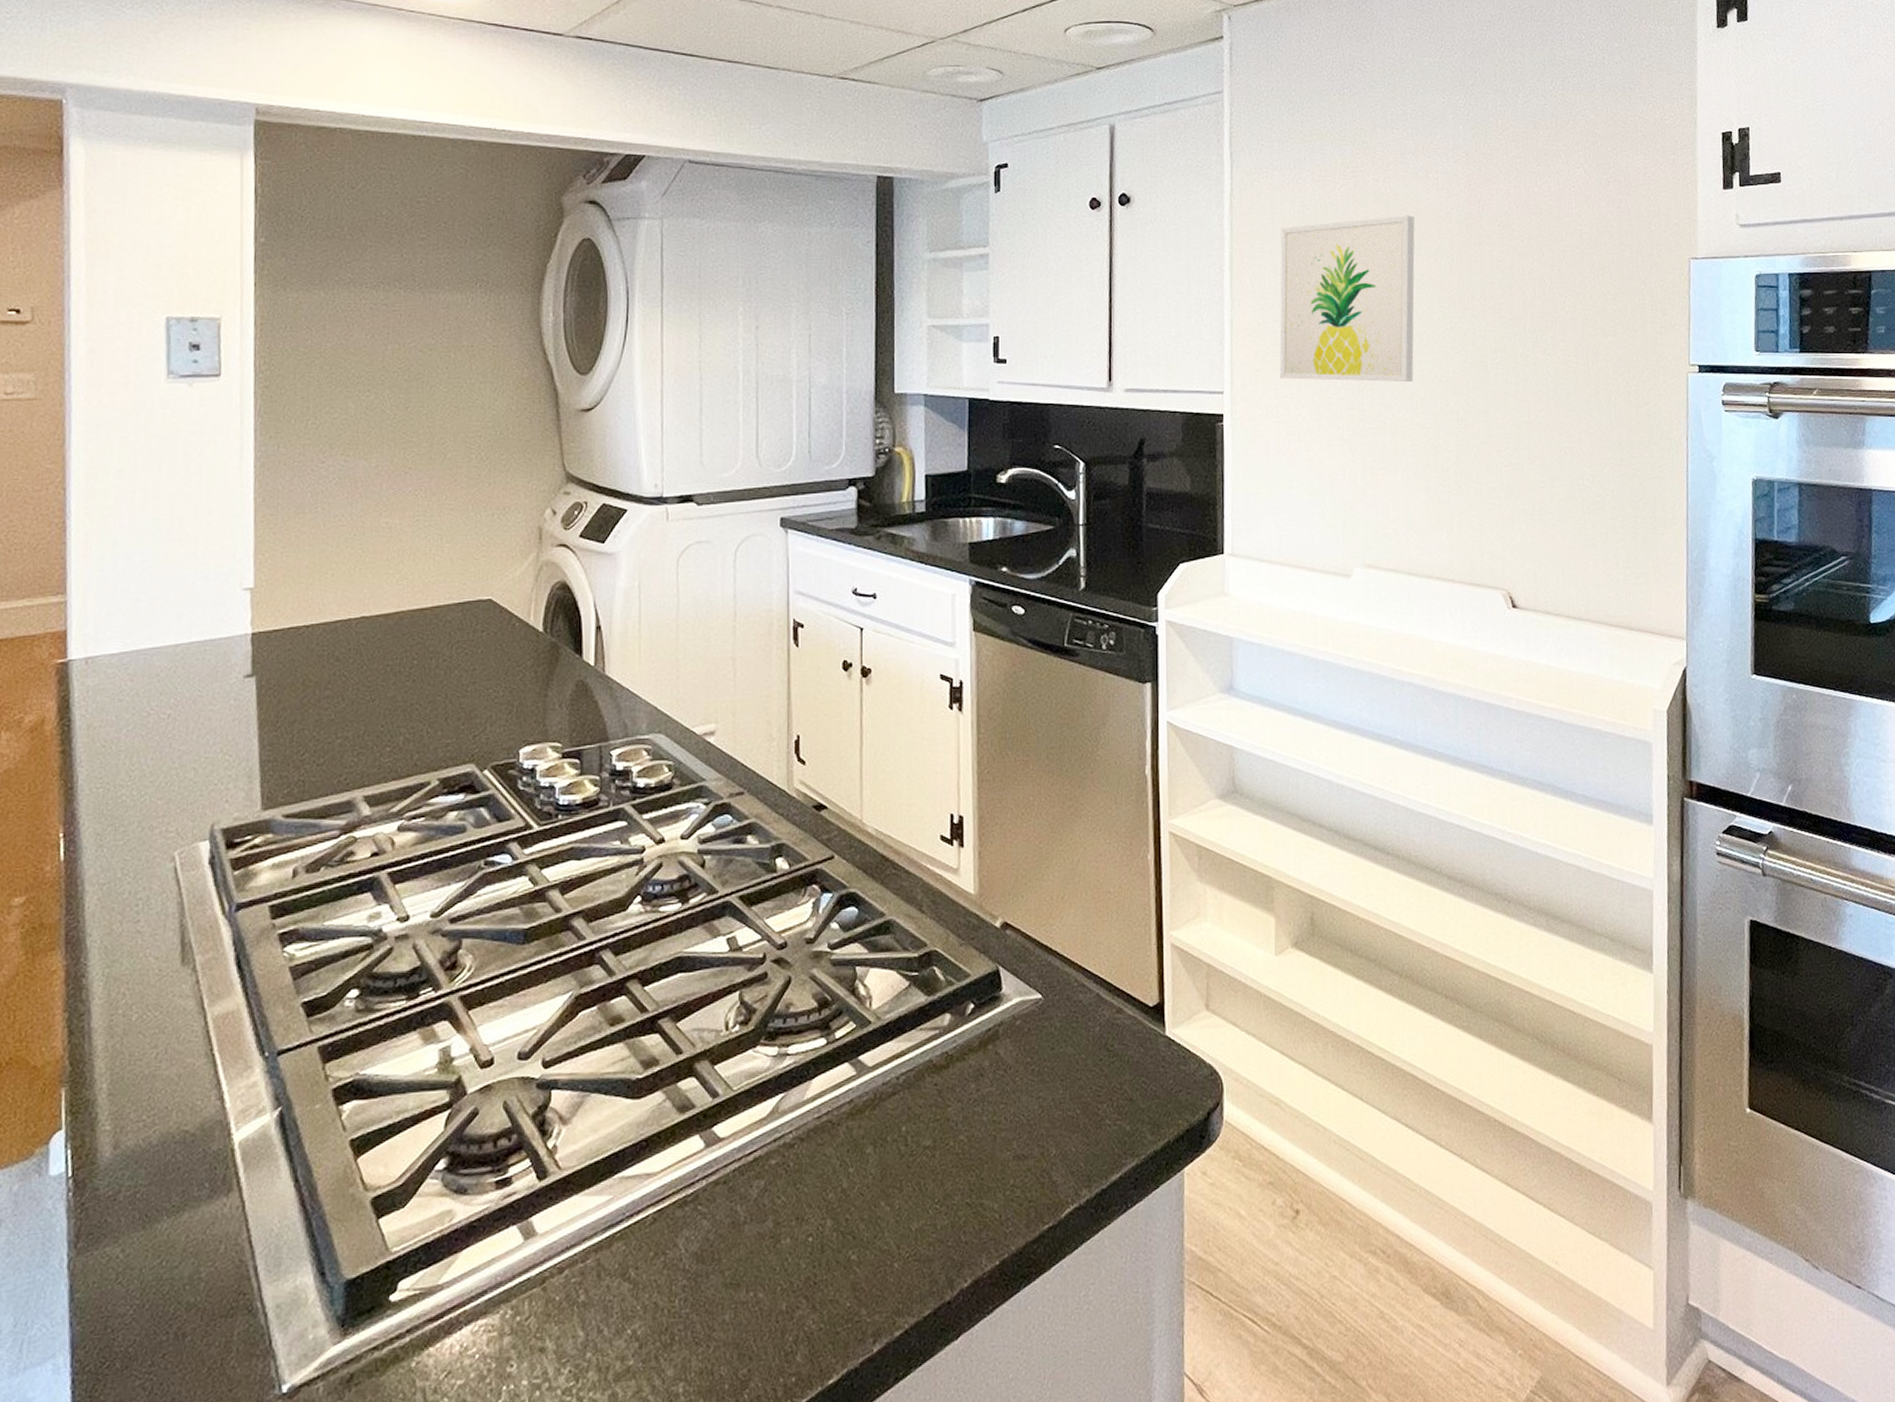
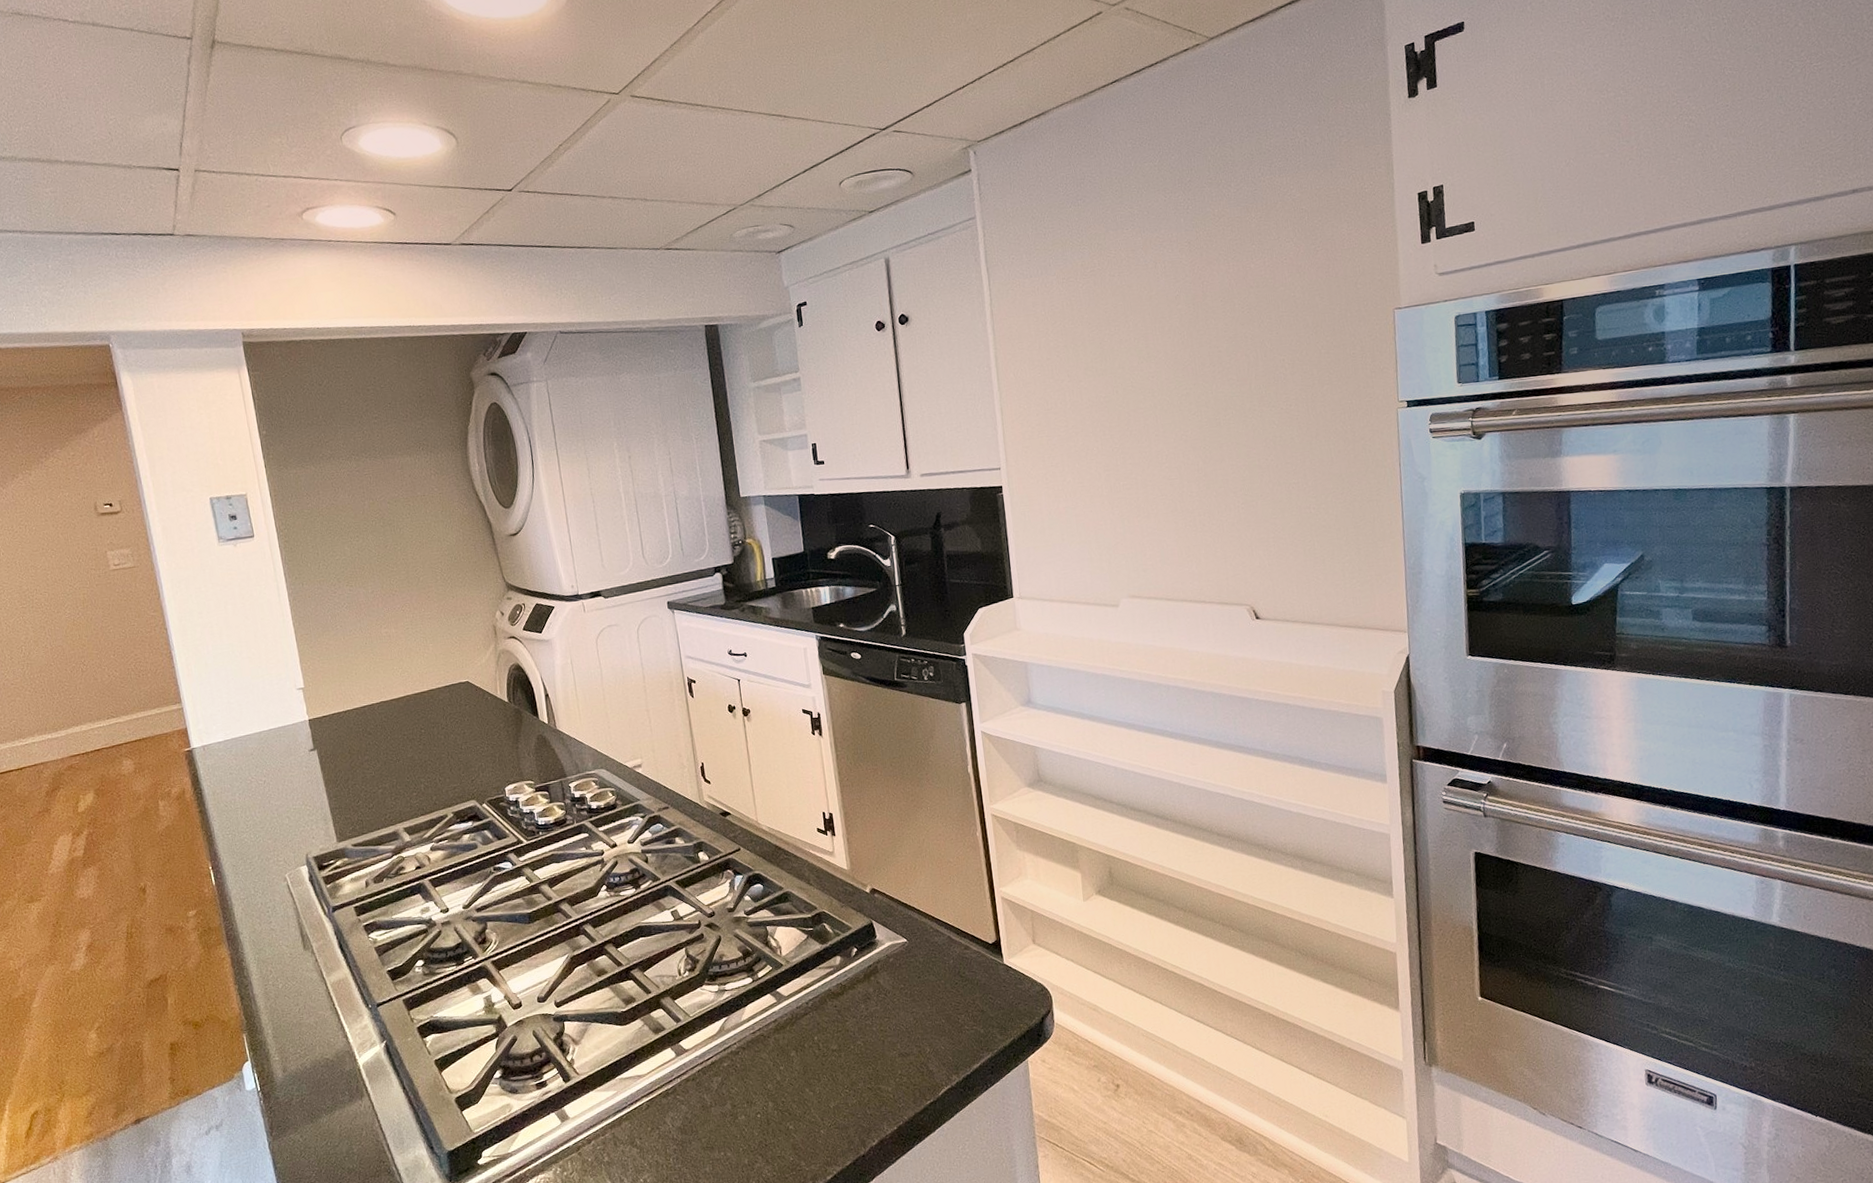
wall art: present [1279,215,1415,383] -> none [1035,302,1158,452]

